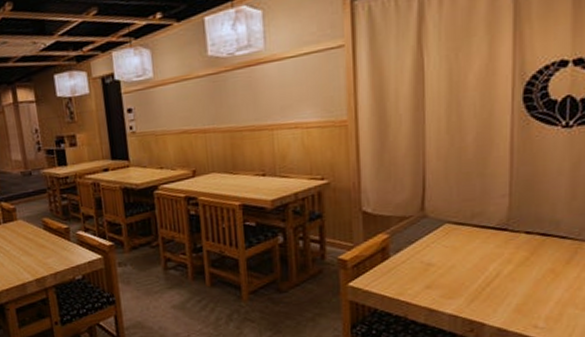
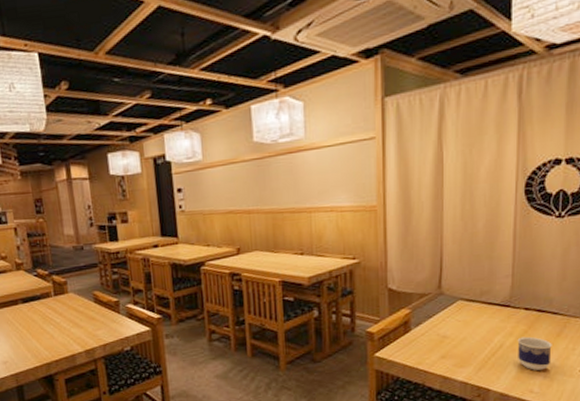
cup: none [517,264,560,303] -> present [517,336,552,370]

